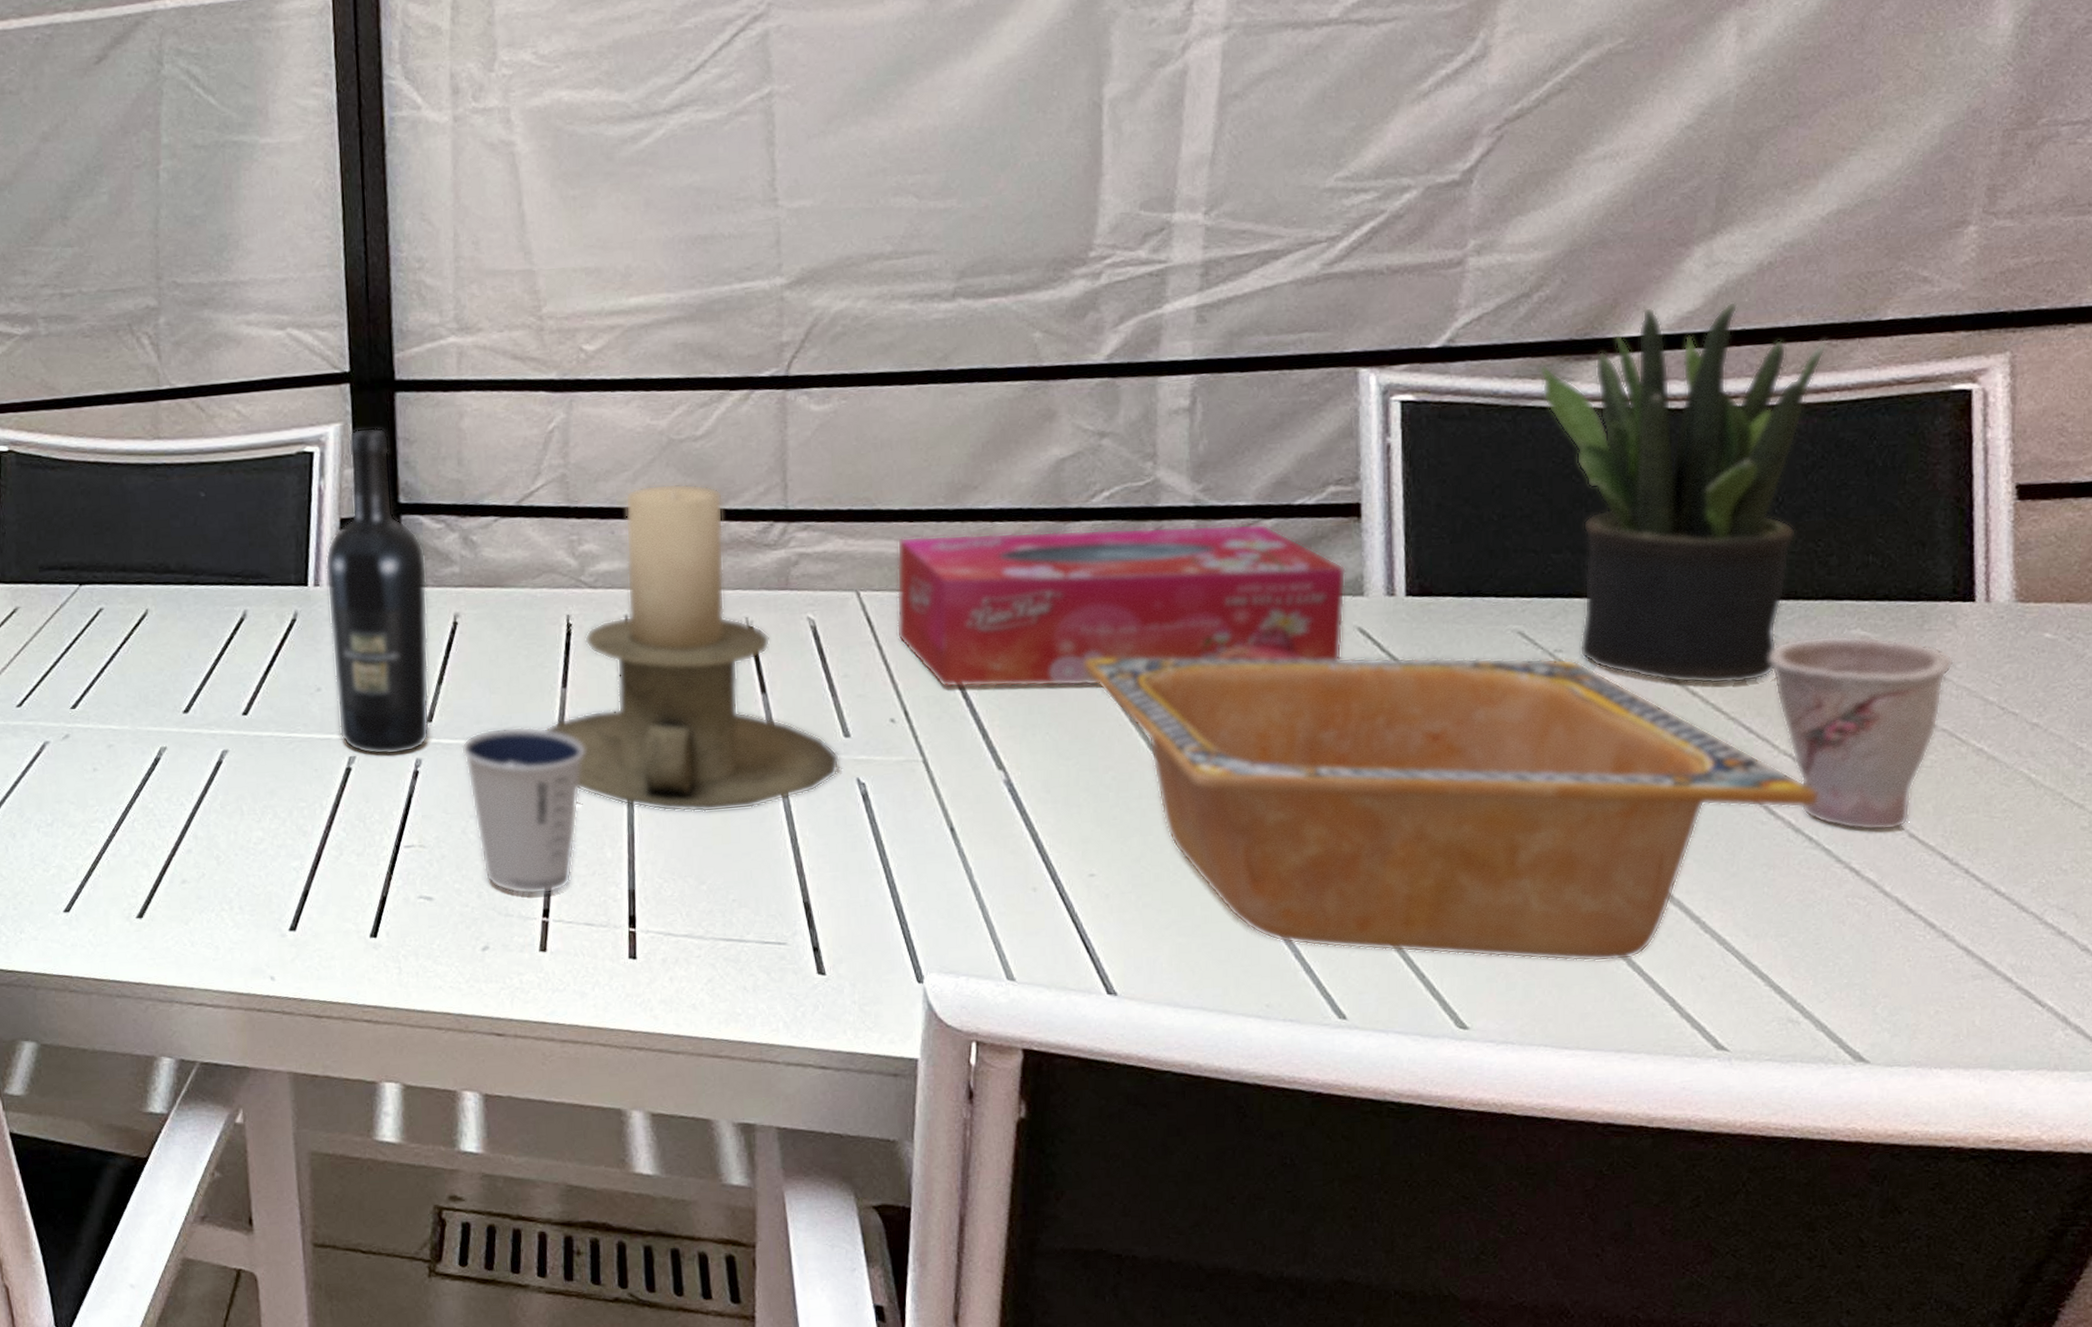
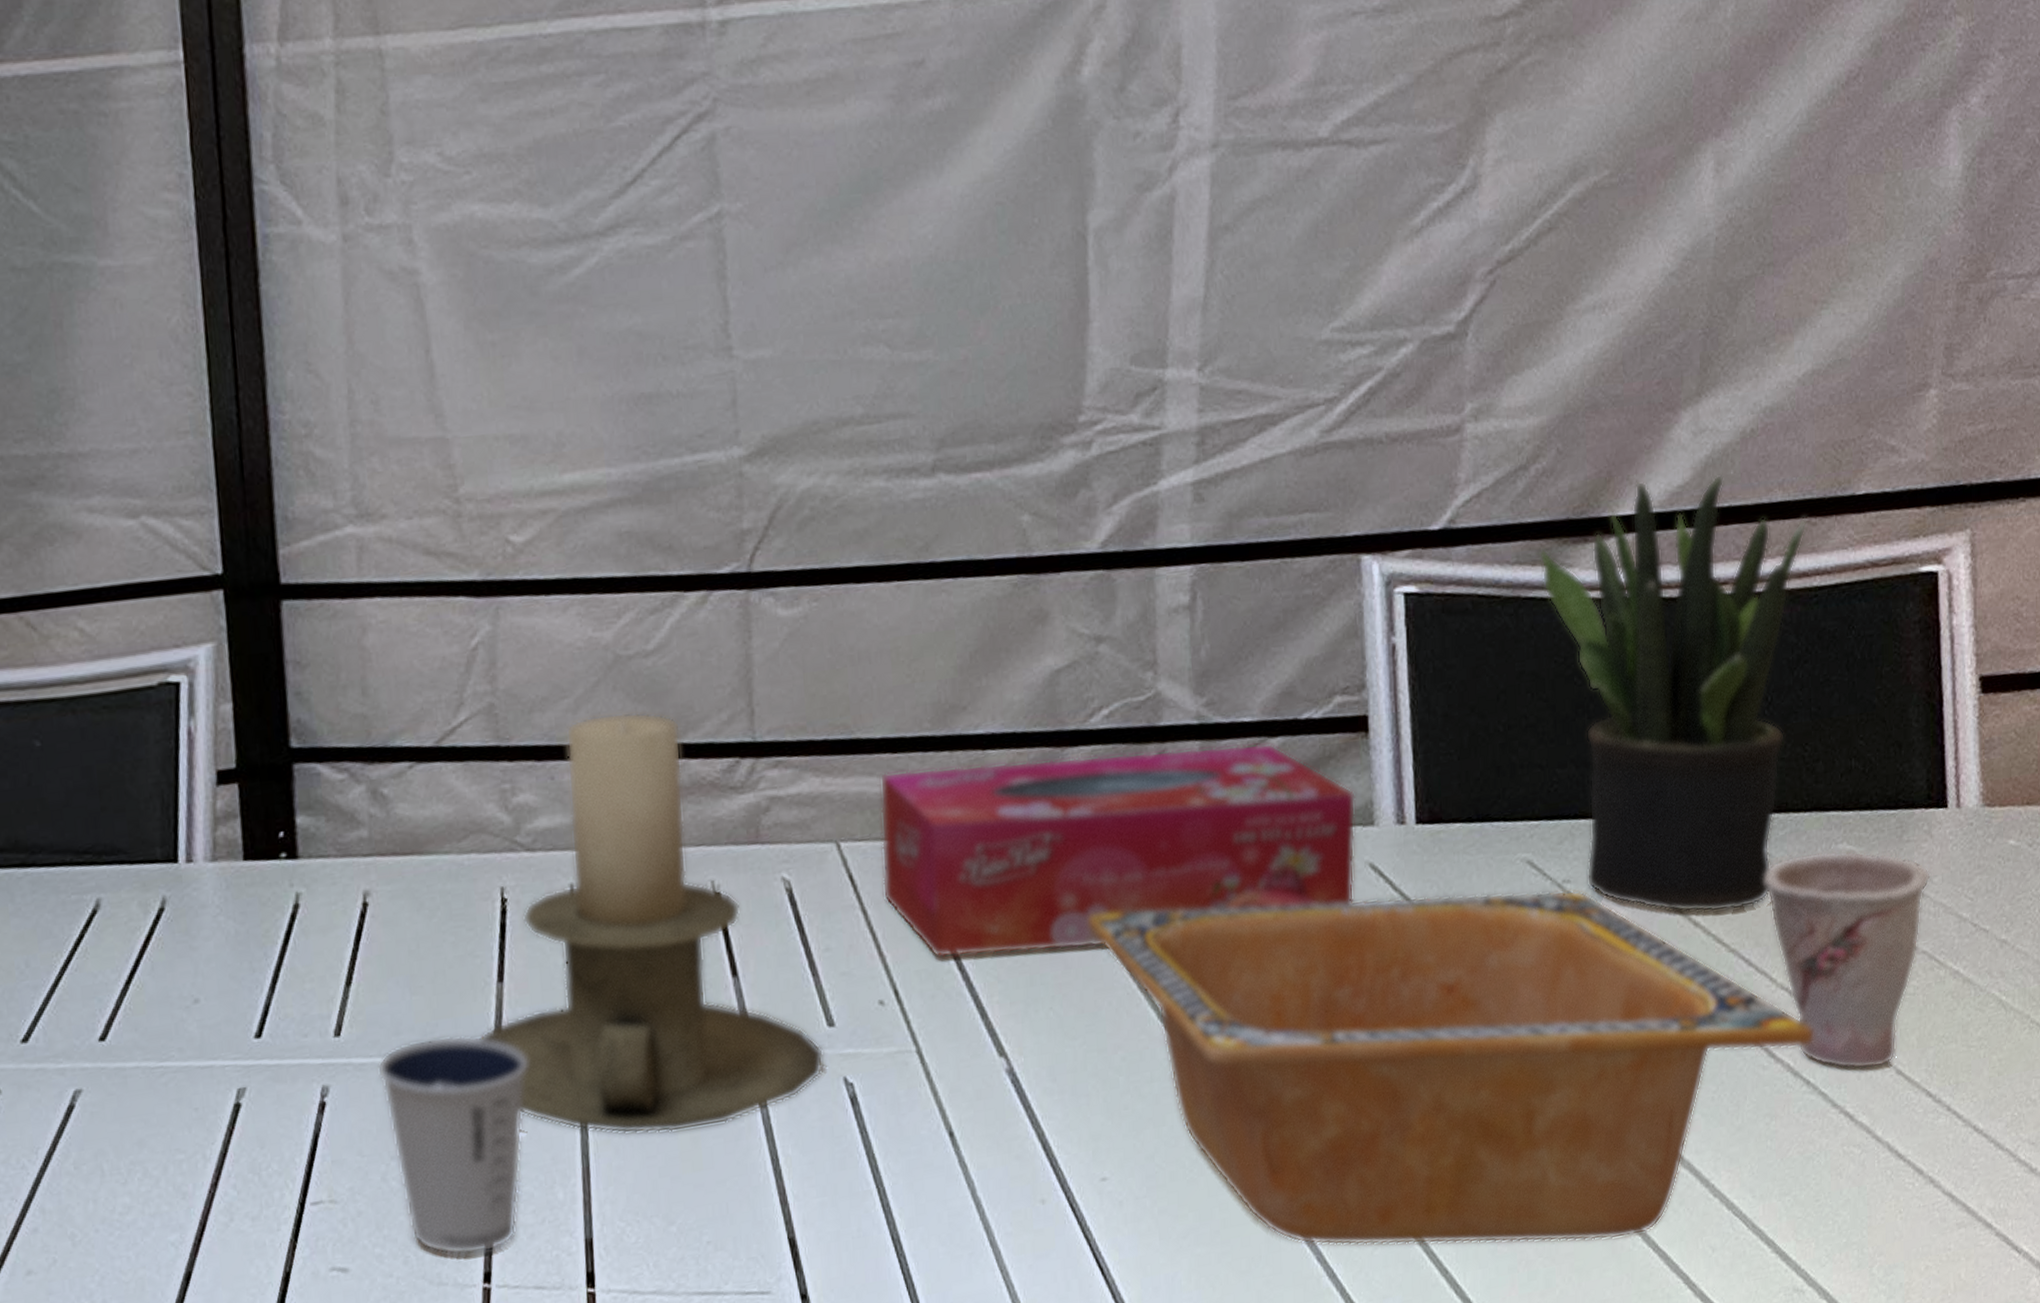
wine bottle: present [325,427,430,755] -> none [199,647,338,1085]

